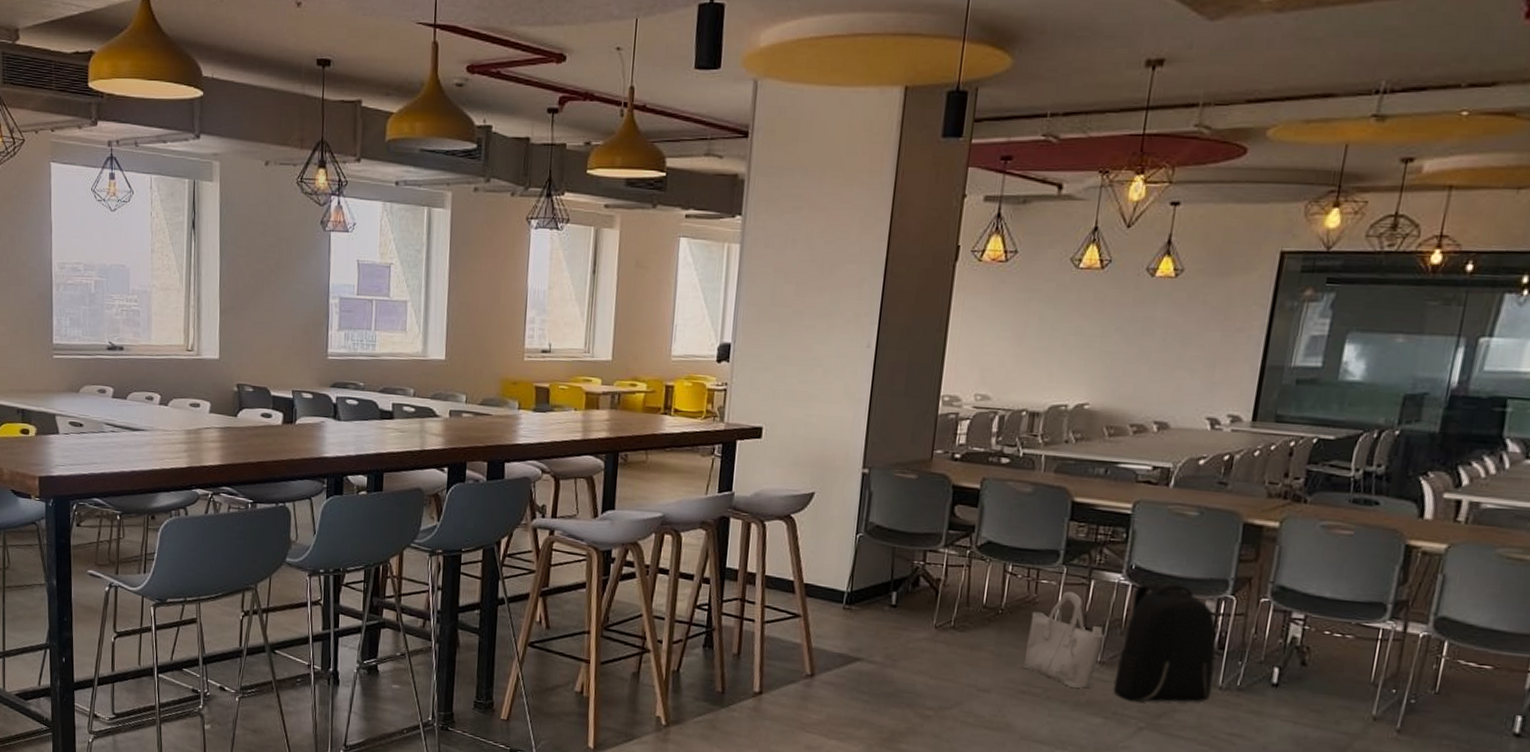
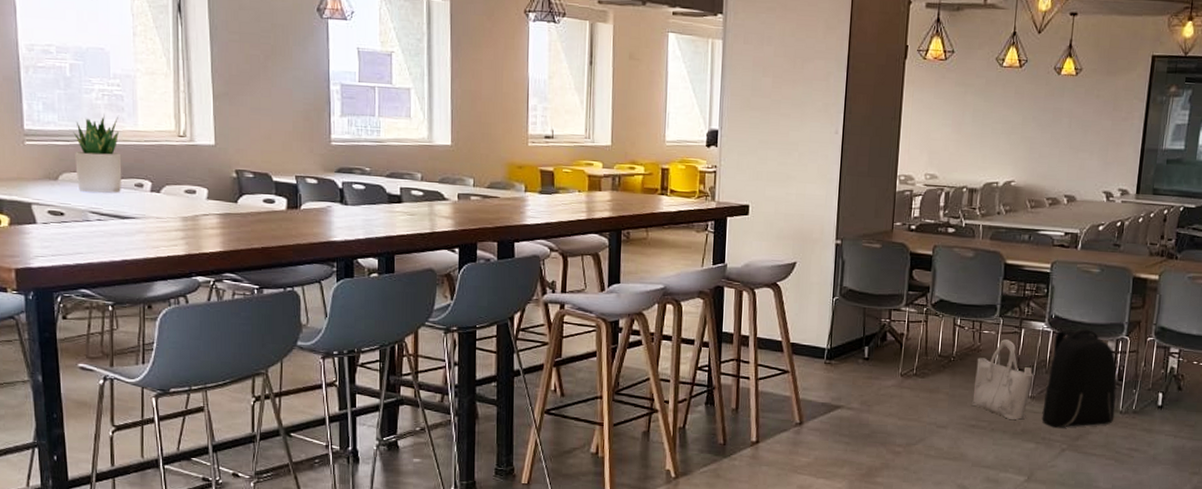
planter: none [94,329,135,406] -> present [73,114,122,194]

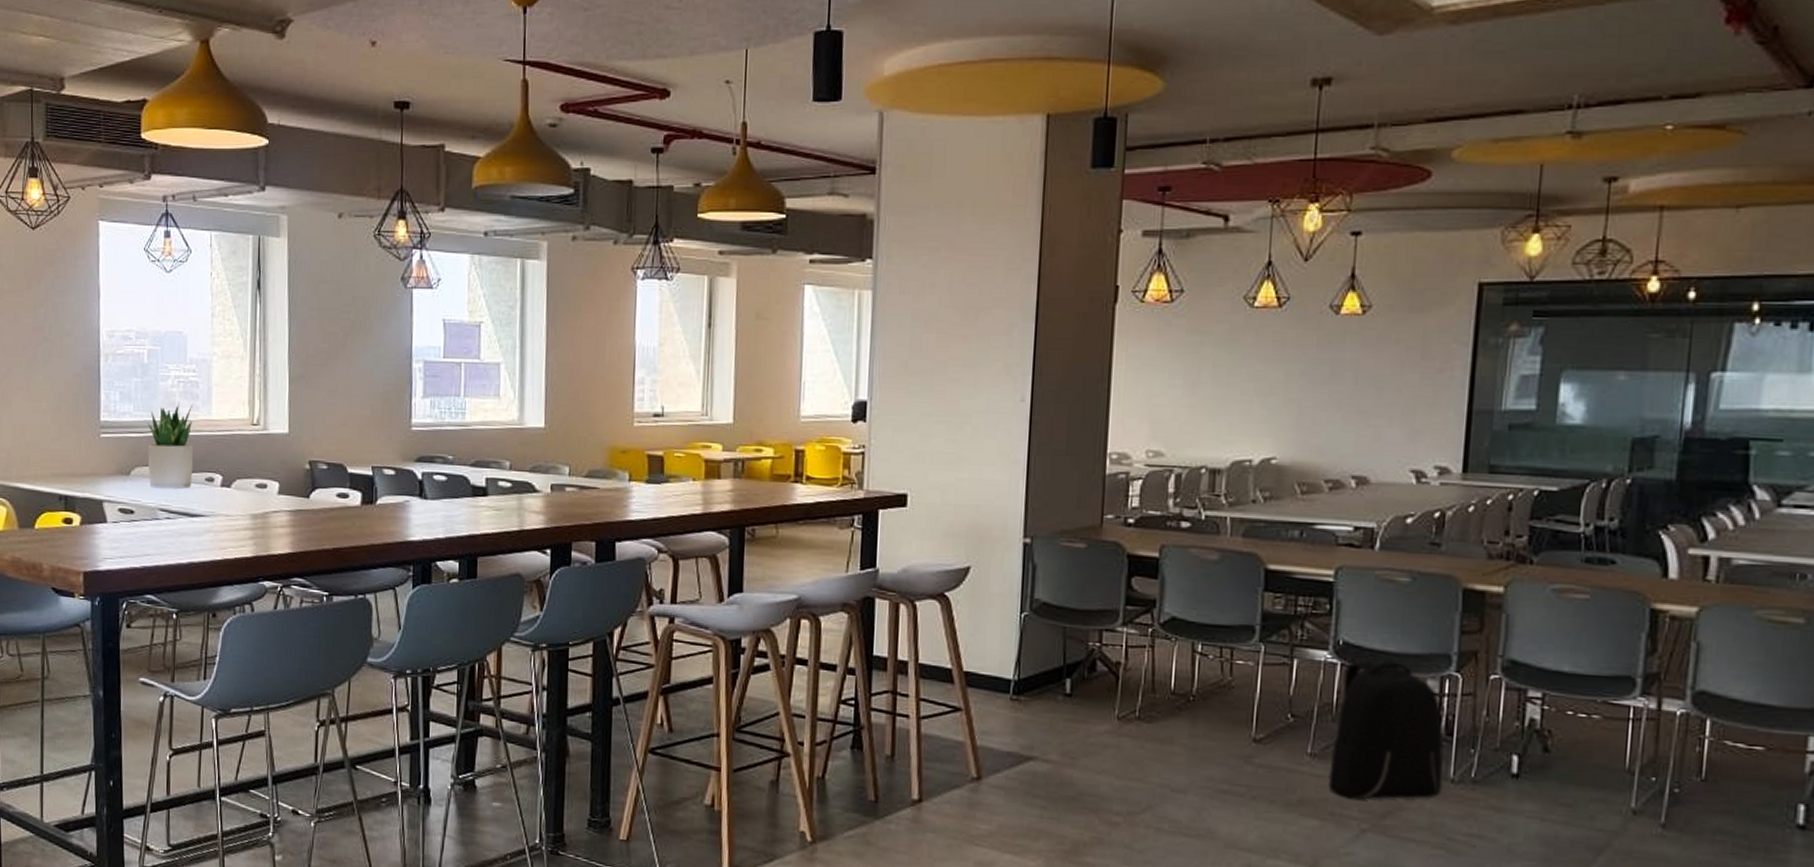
handbag: present [972,338,1034,421] -> none [1222,672,1314,786]

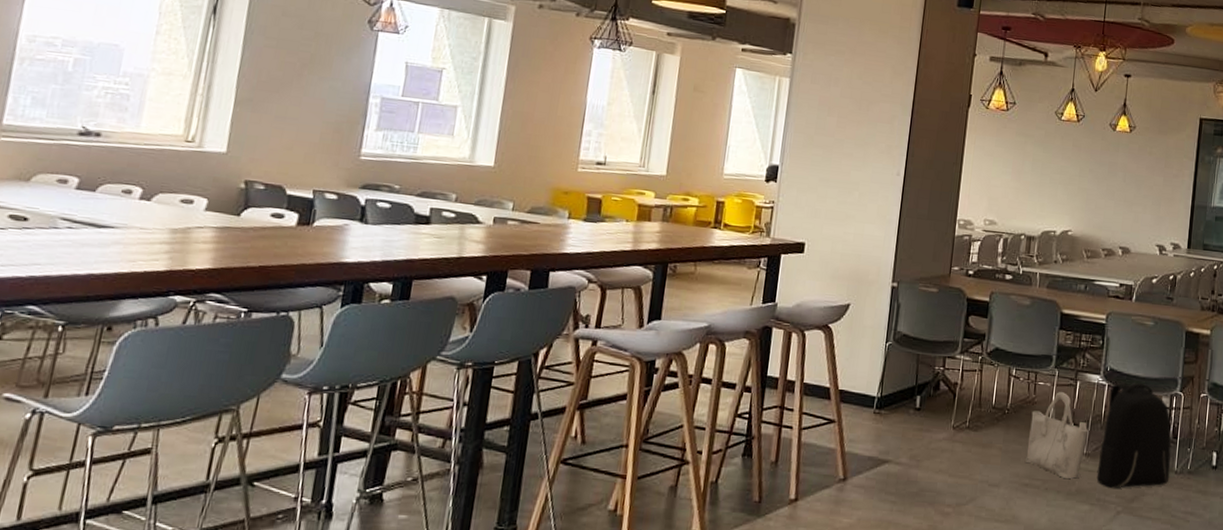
planter: present [147,402,194,489] -> none [52,113,121,199]
handbag: none [1222,672,1314,786] -> present [1025,391,1089,480]

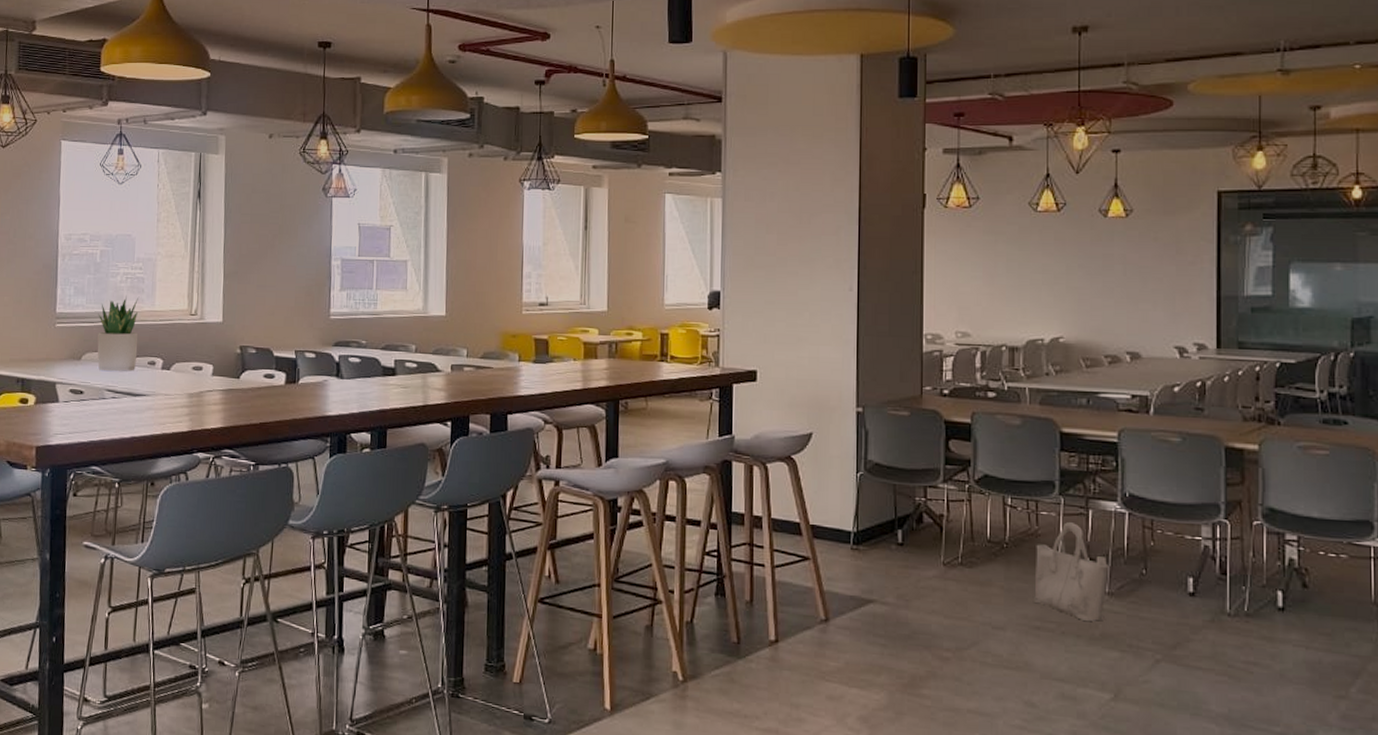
planter: none [52,113,121,199] -> present [97,296,140,372]
backpack: present [1096,383,1171,488] -> none [1125,510,1221,633]

